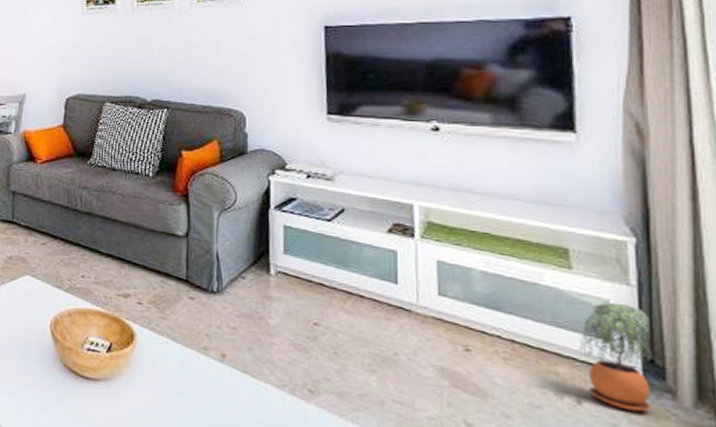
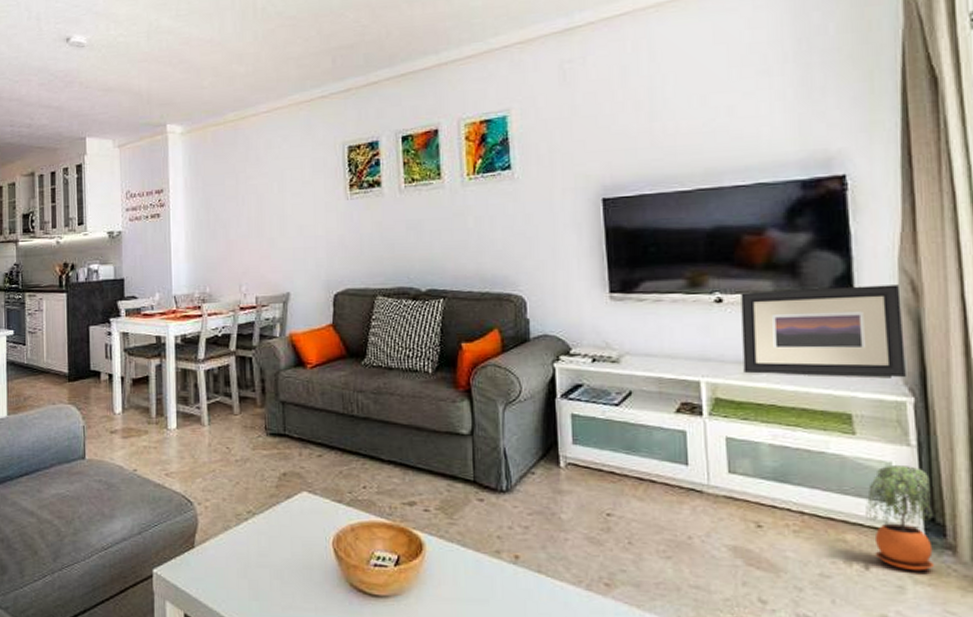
picture frame: none [458,123,627,217] -> present [741,285,906,377]

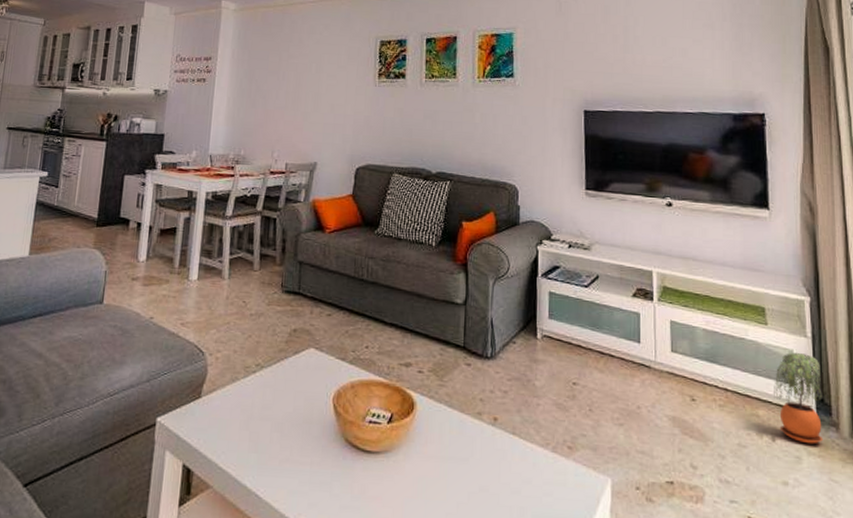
picture frame: present [741,285,906,377] -> none [686,200,804,280]

